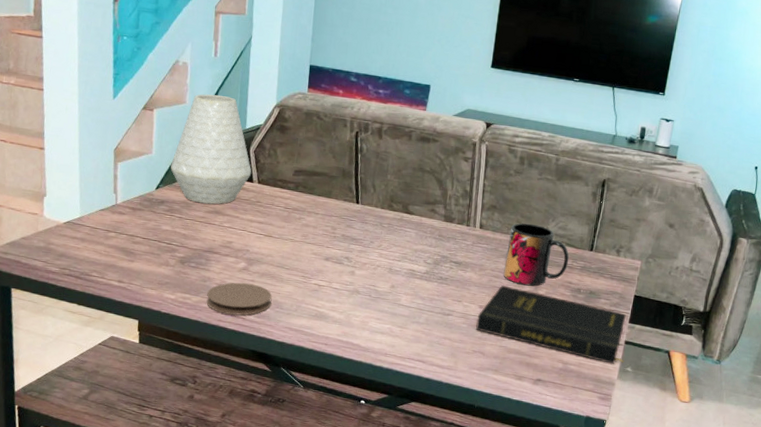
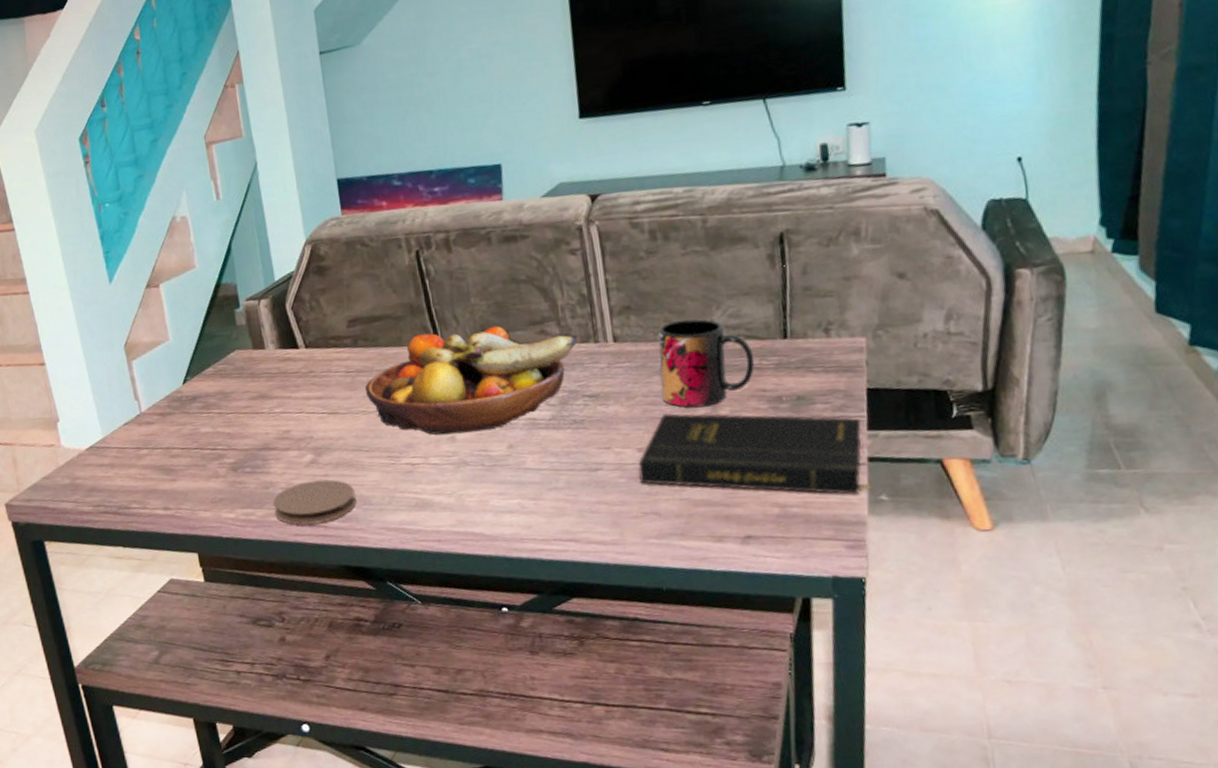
vase: present [170,94,252,205] -> none [194,246,295,390]
fruit bowl: none [296,192,455,272] -> present [364,325,577,435]

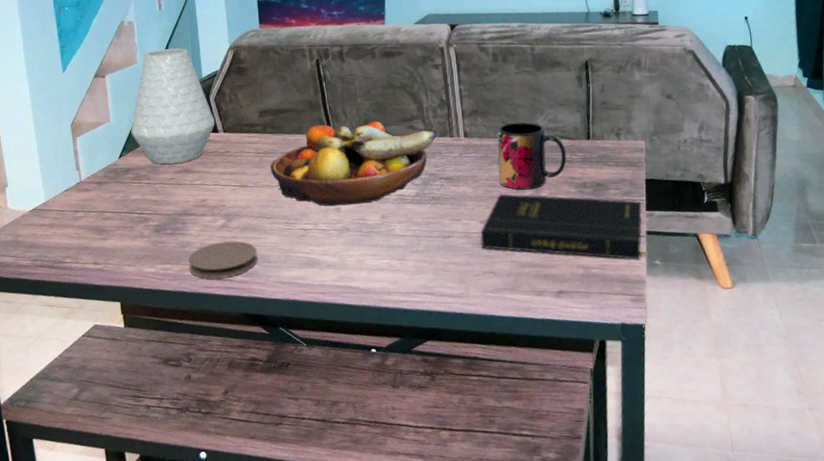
vase: none [194,246,295,390] -> present [131,48,216,165]

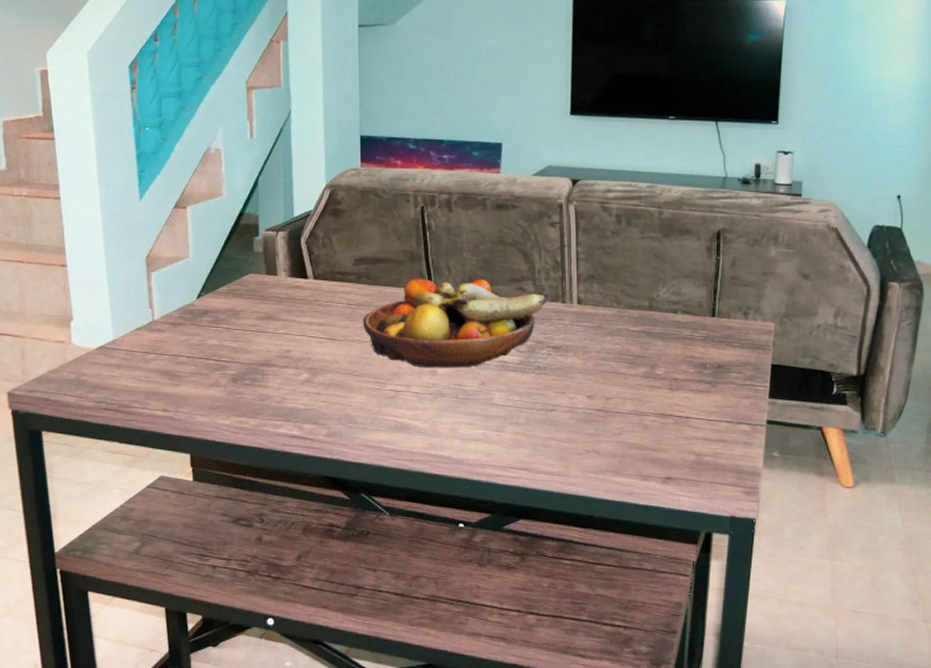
vase: present [131,48,216,165] -> none [212,183,306,310]
coaster: present [188,240,258,279] -> none [267,397,343,436]
book: present [480,193,651,261] -> none [586,367,769,451]
mug: present [497,122,567,190] -> none [612,292,688,366]

